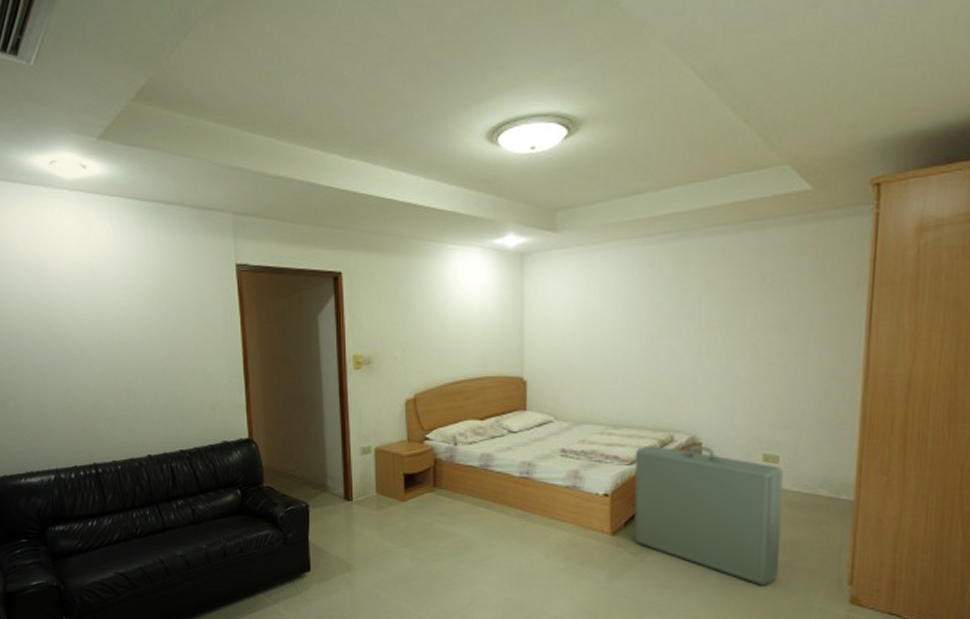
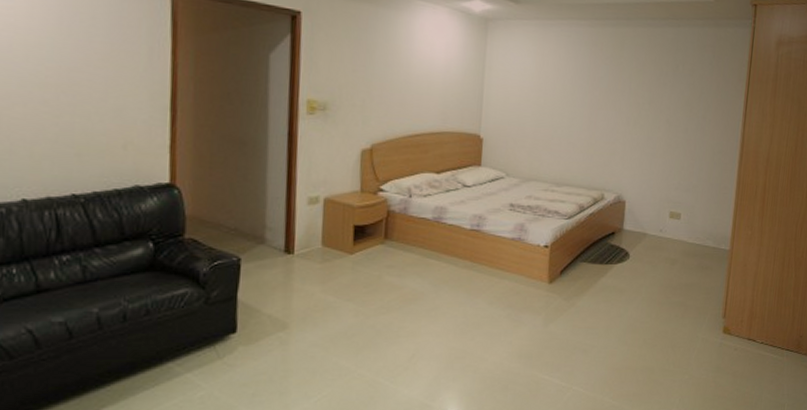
suitcase: present [634,445,784,586] -> none [567,202,684,323]

